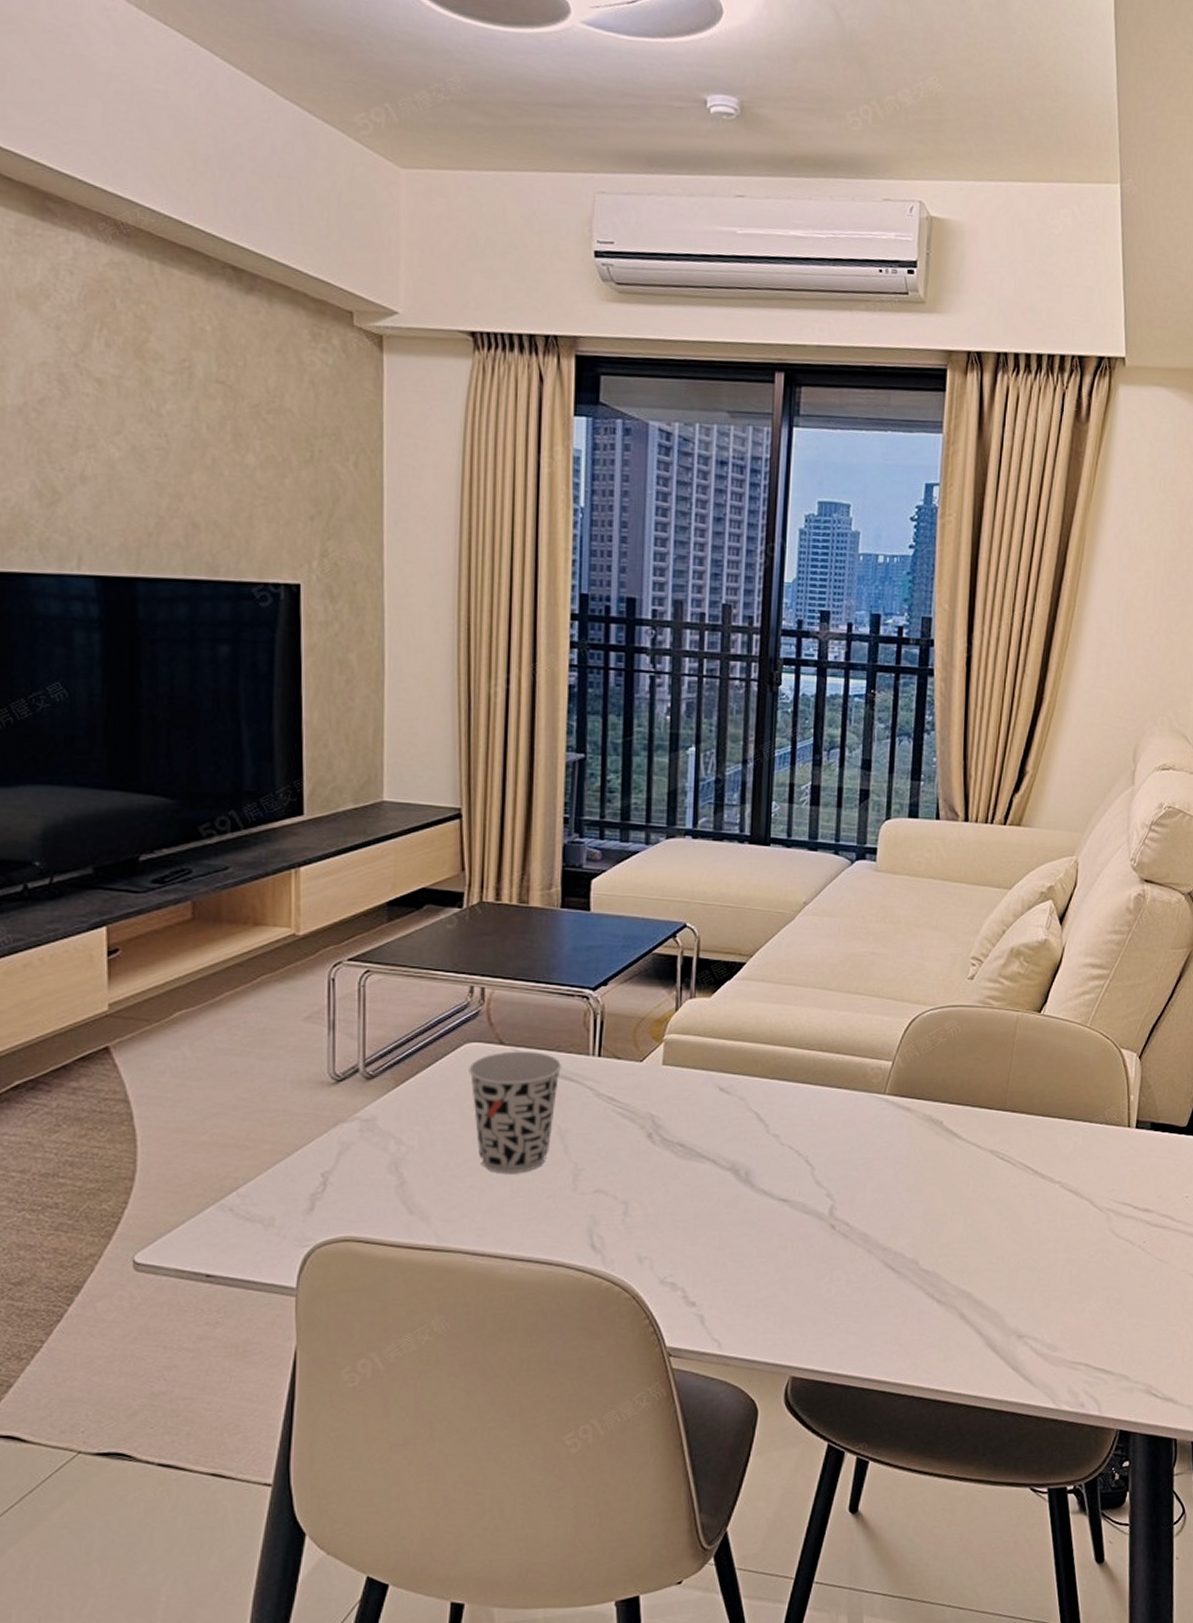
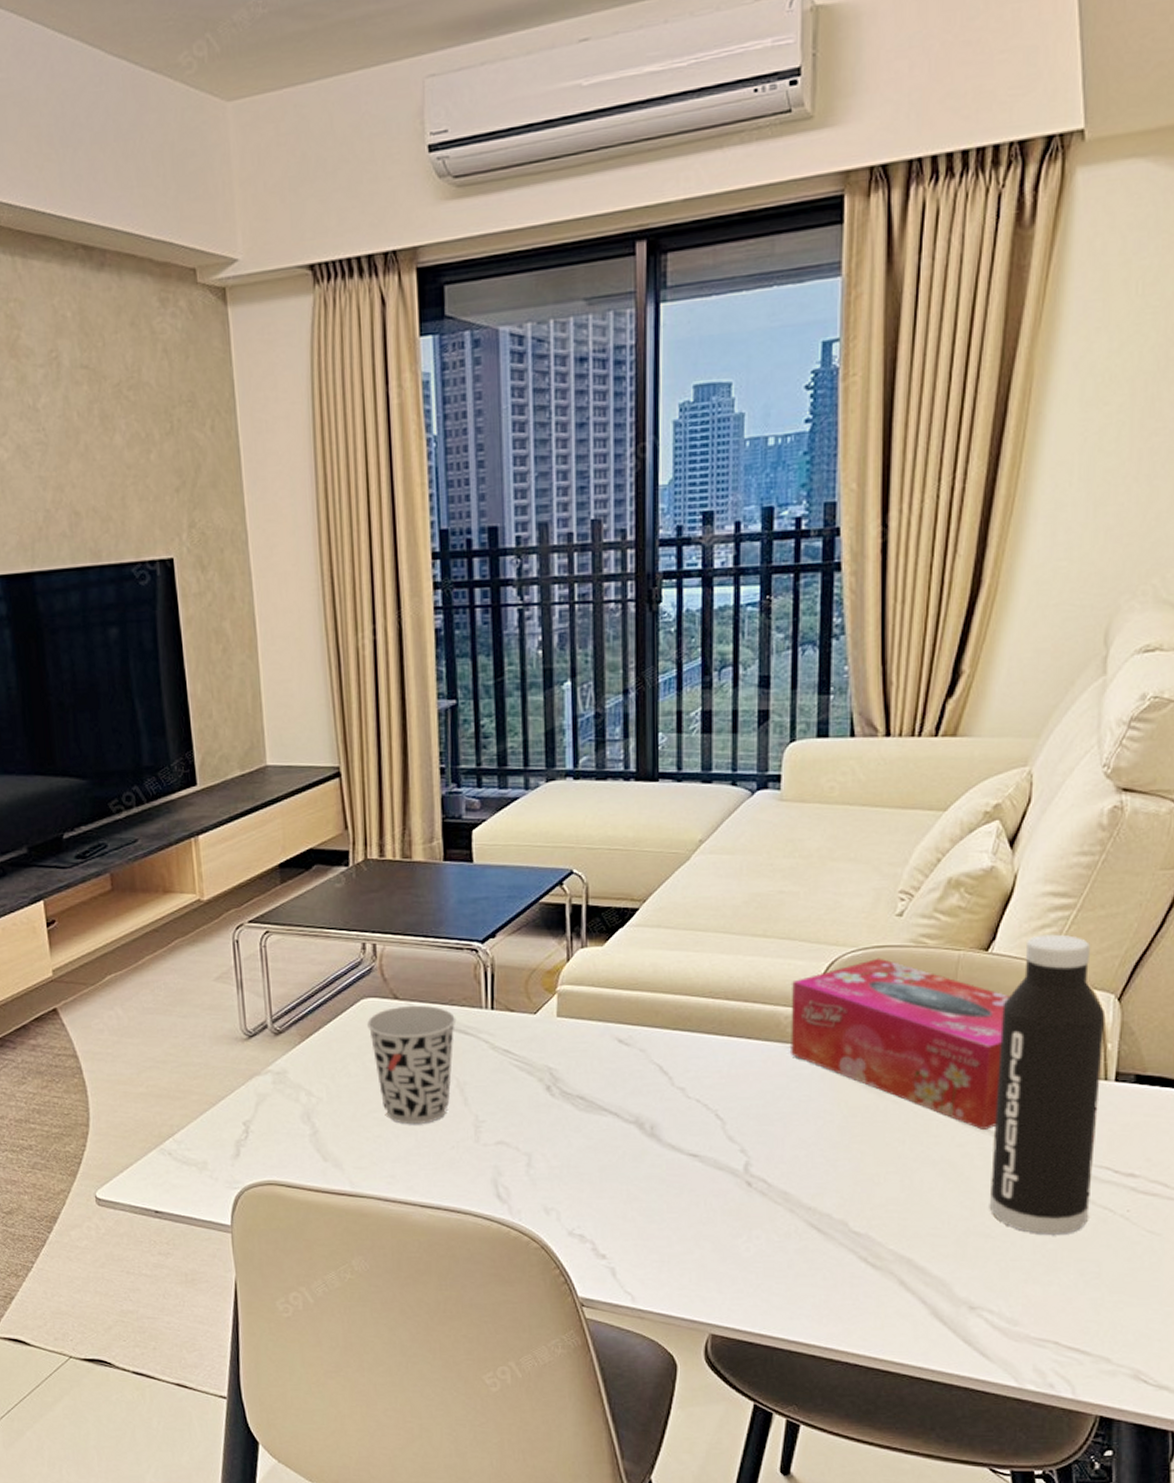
tissue box: none [875,1016,1058,1172] -> present [791,958,1011,1130]
water bottle: none [1036,1000,1130,1266] -> present [989,934,1106,1234]

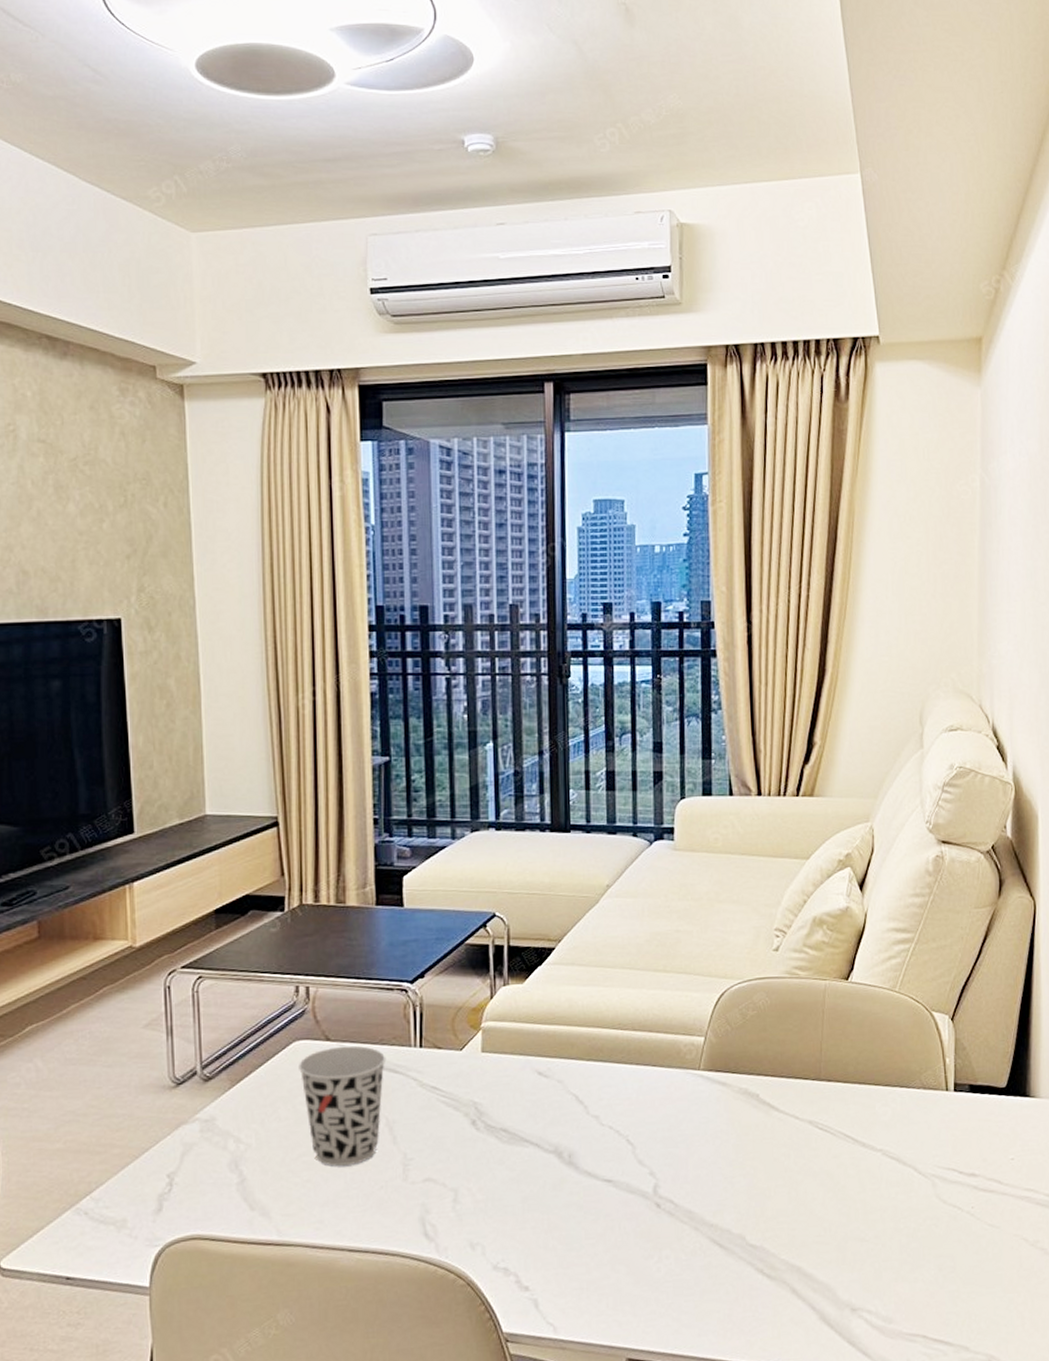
tissue box: present [791,958,1011,1130] -> none [689,988,868,1141]
water bottle: present [989,934,1106,1234] -> none [862,964,943,1235]

